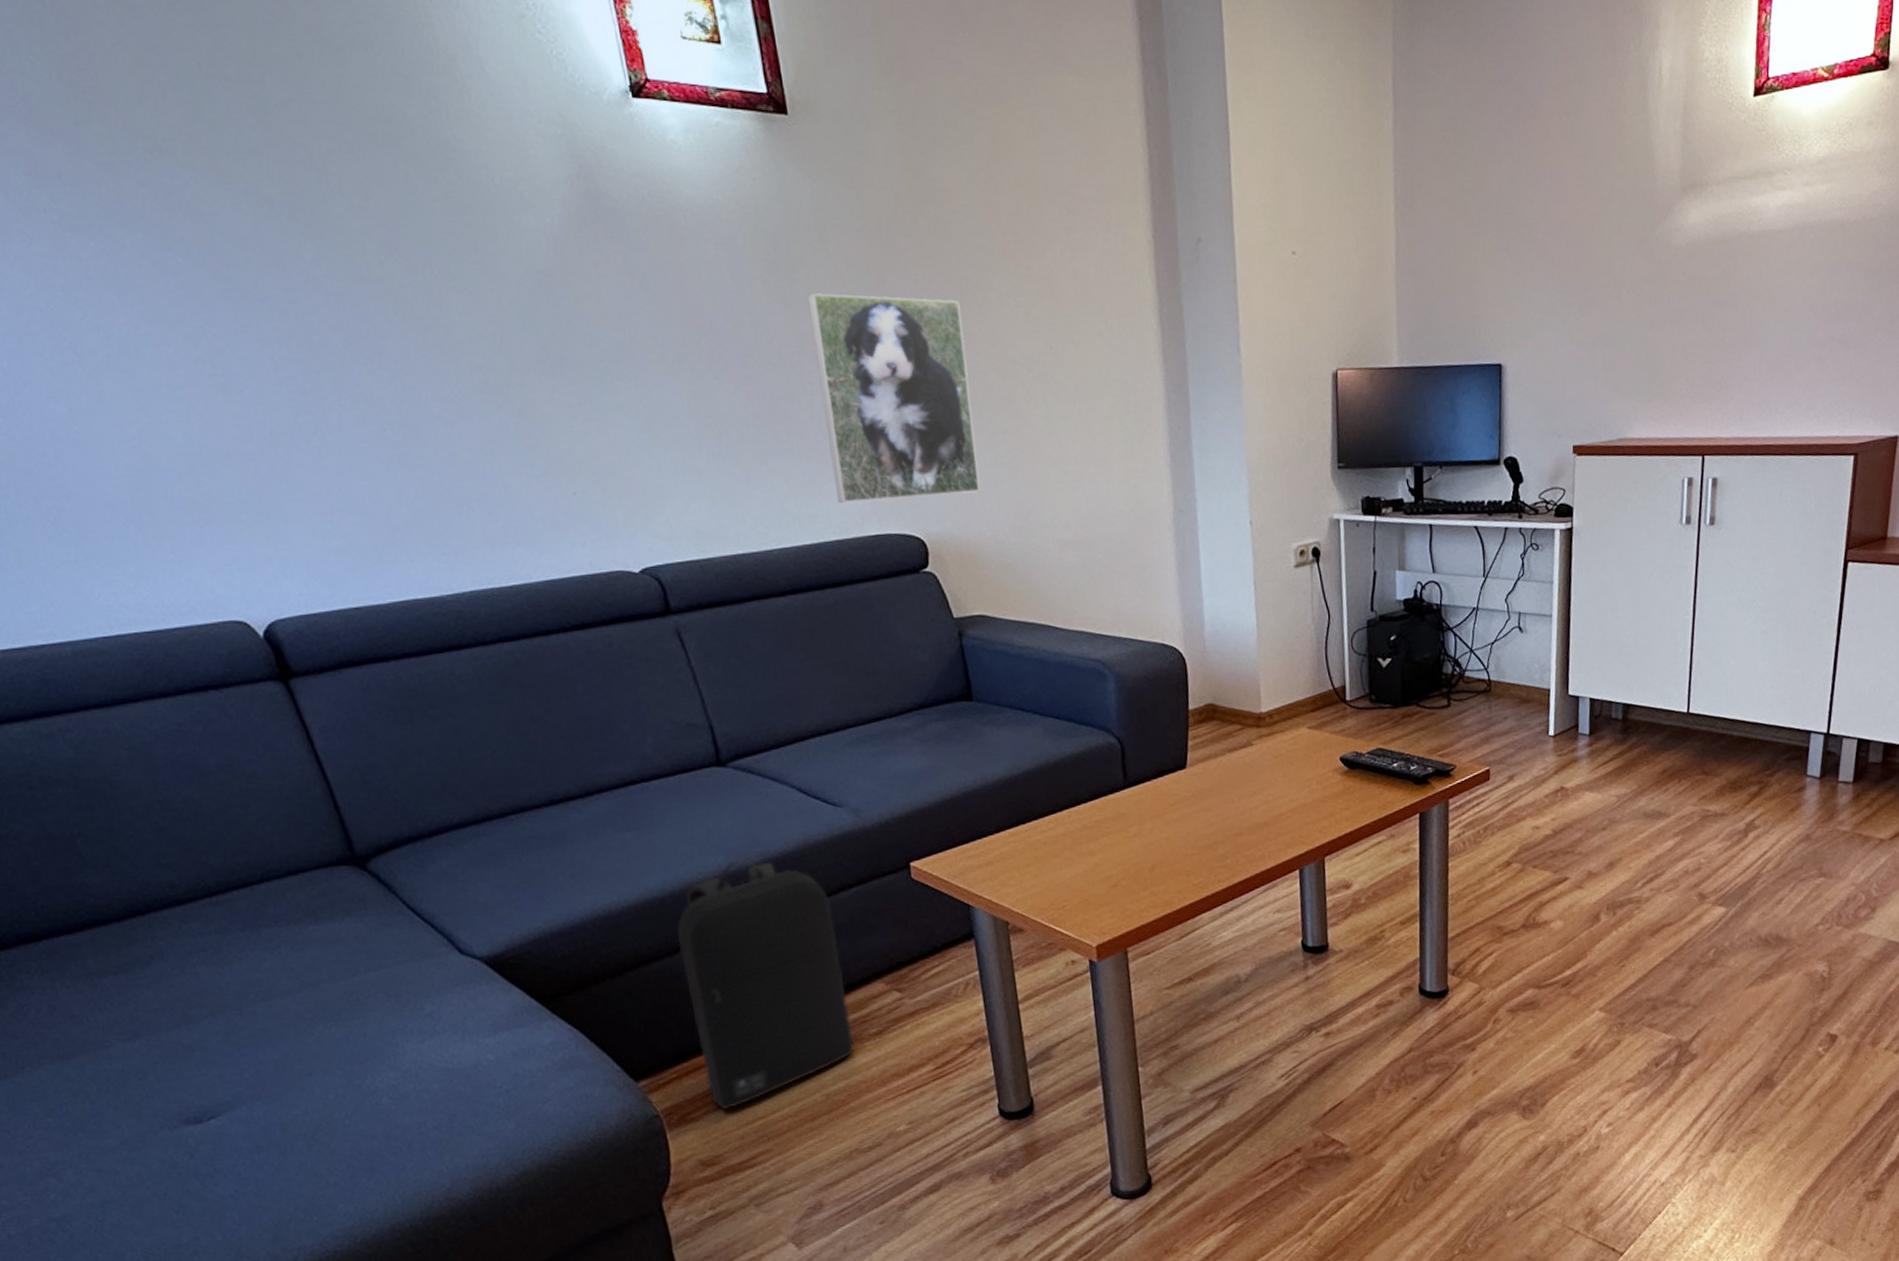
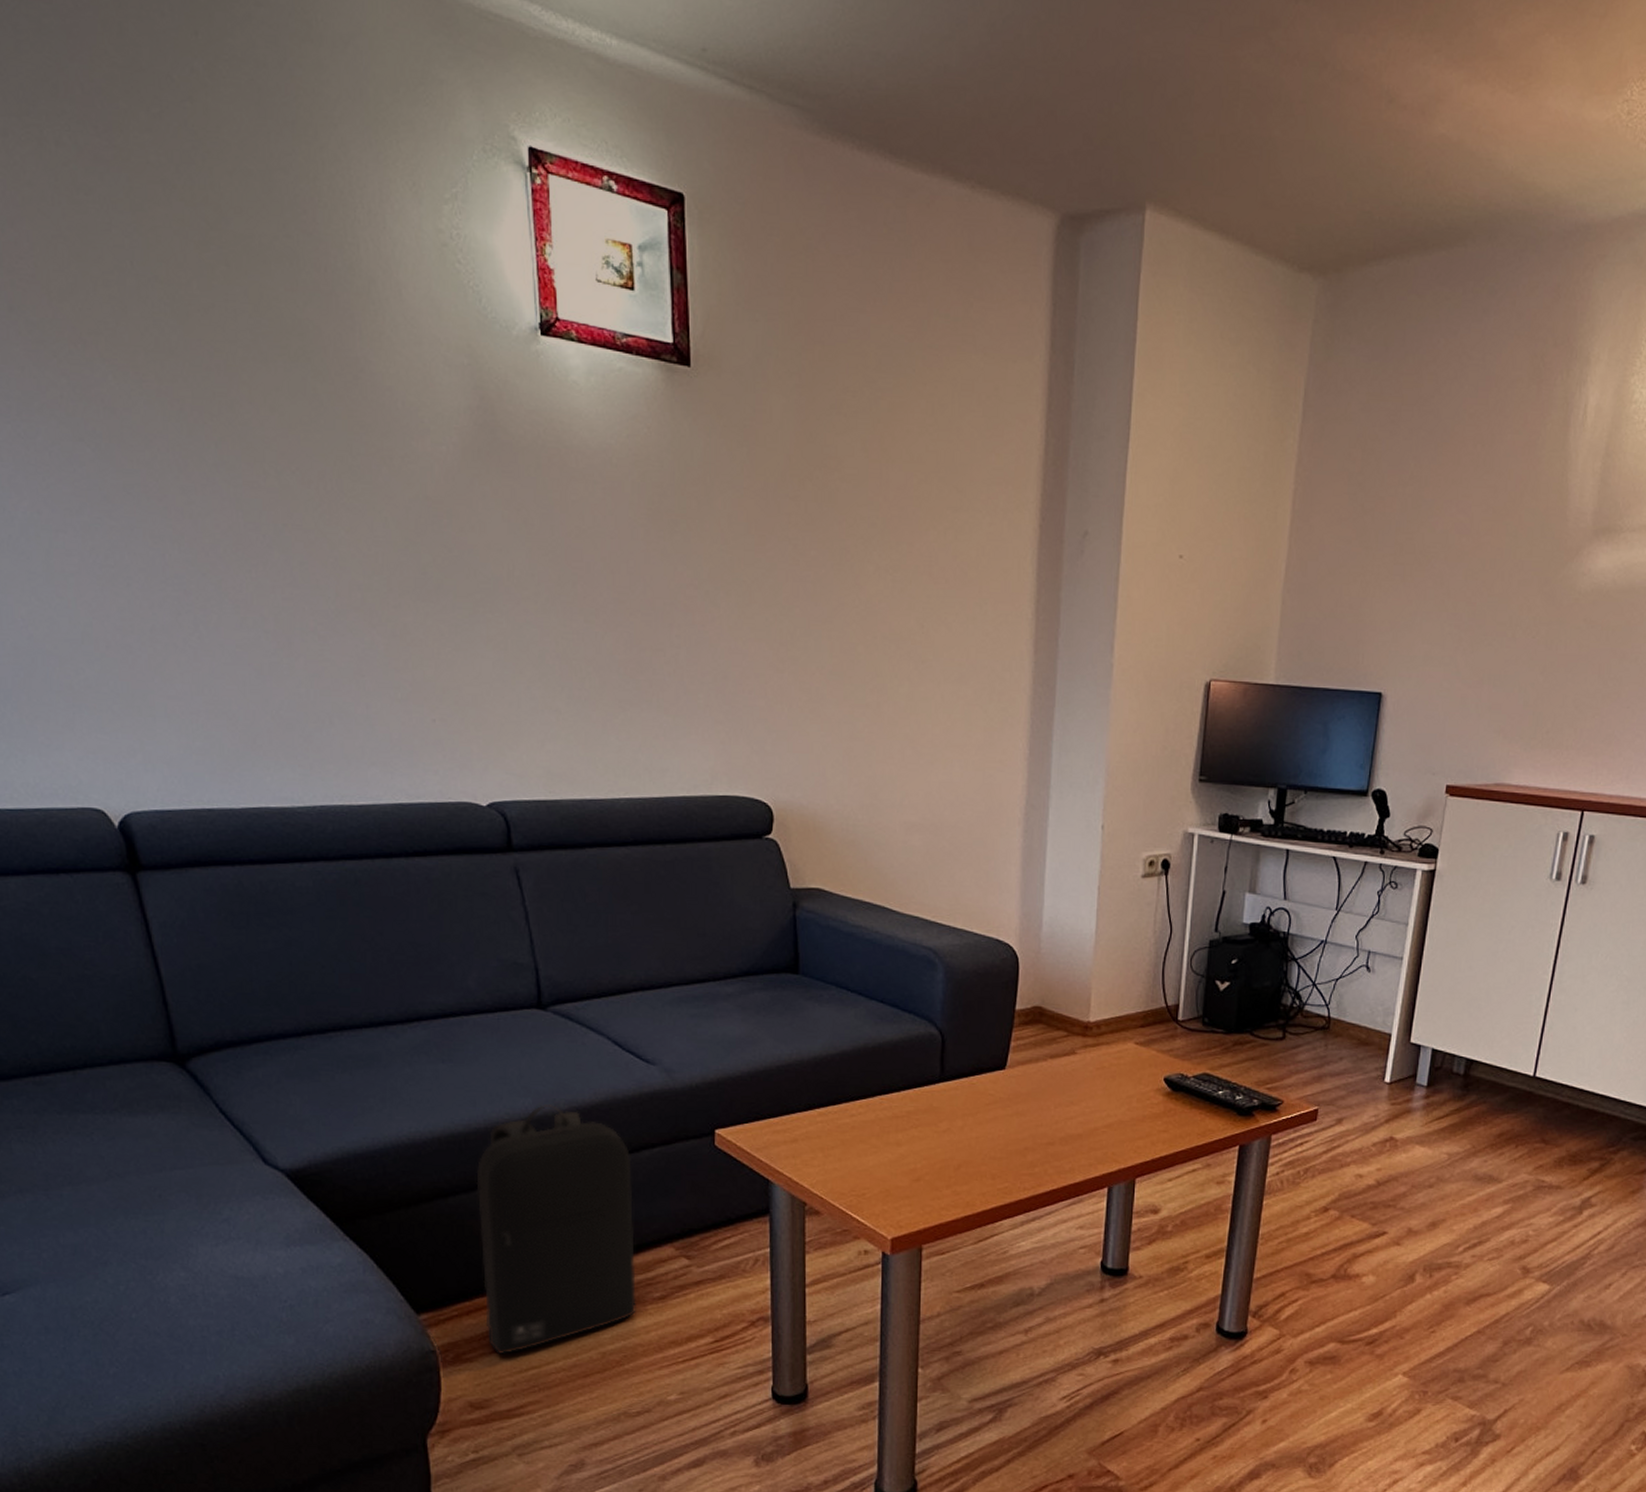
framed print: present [807,293,980,504] -> none [686,547,836,764]

